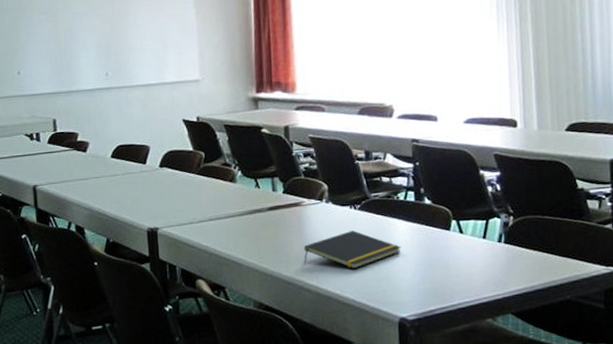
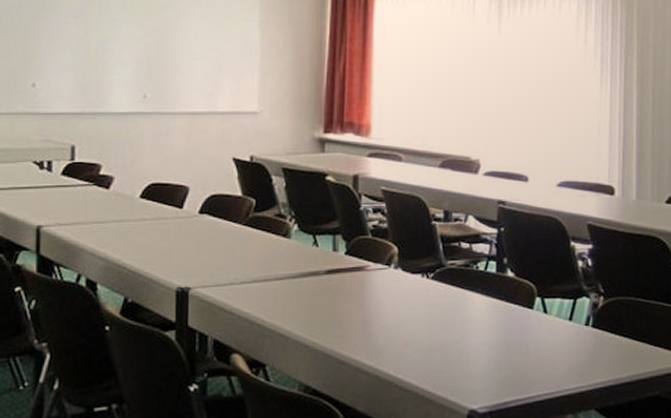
notepad: present [304,230,401,269] -> none [363,302,477,350]

